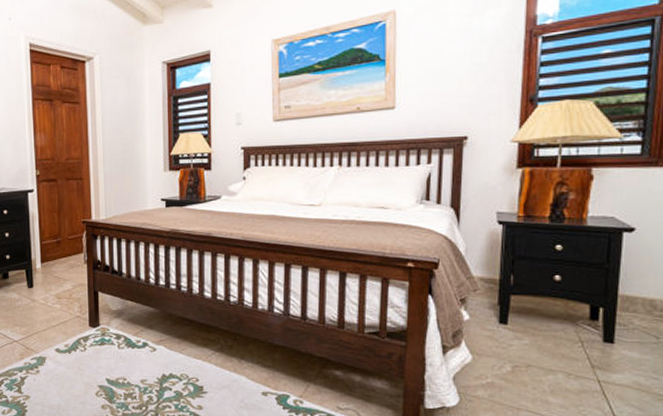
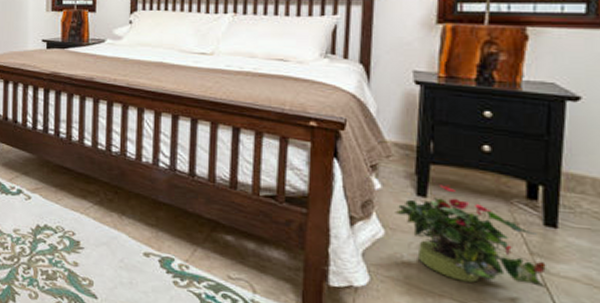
potted plant: none [481,312,607,396] -> present [395,184,550,289]

